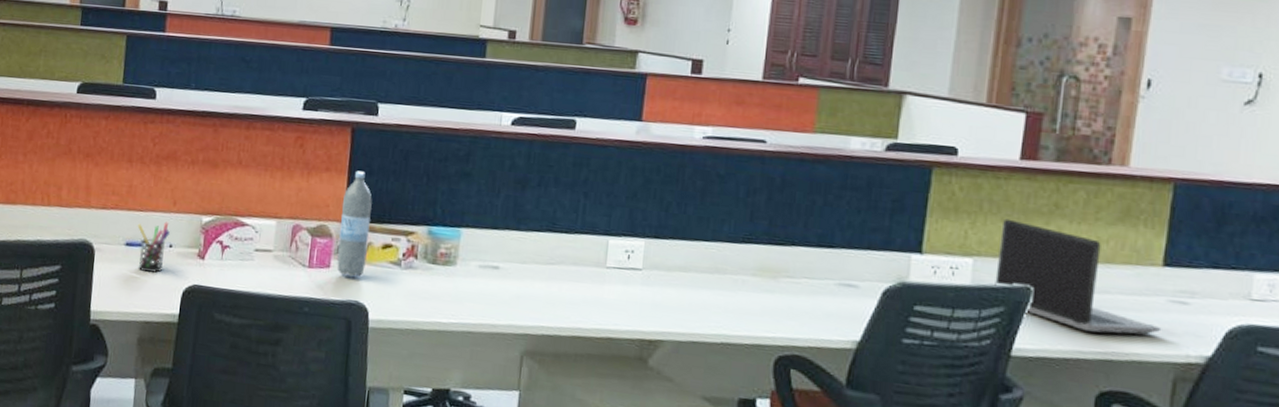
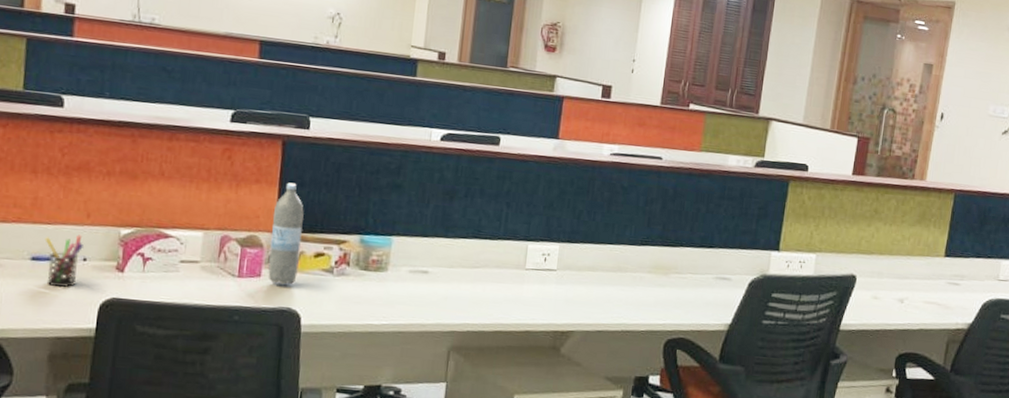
laptop computer: present [994,218,1162,335] -> none [830,222,941,310]

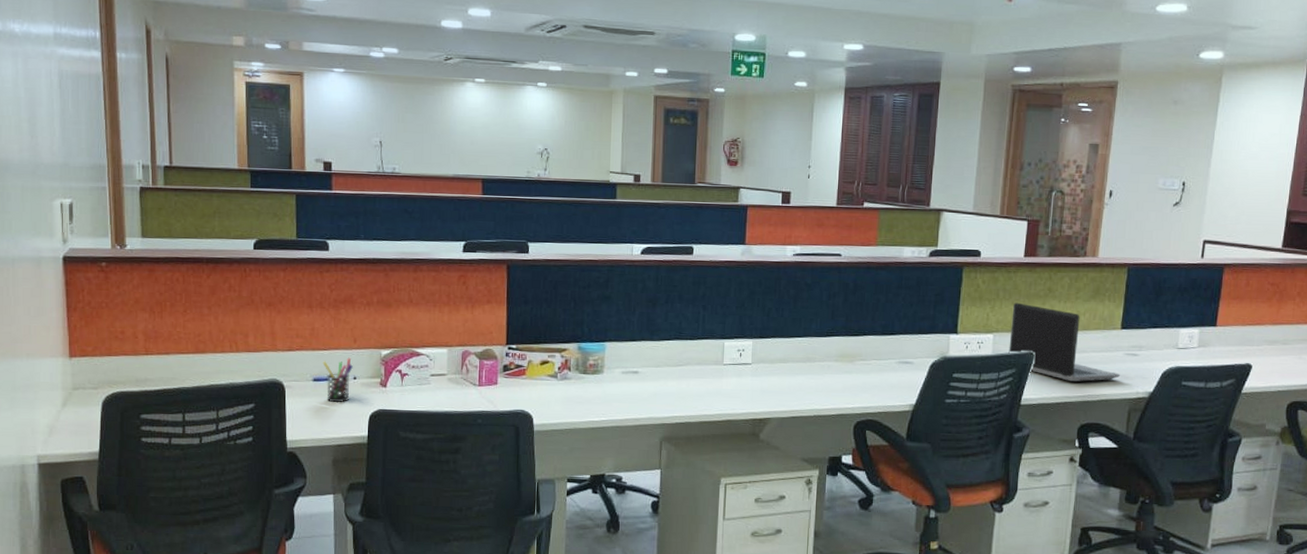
water bottle: present [268,182,304,285] -> none [502,301,529,390]
laptop computer: none [830,222,941,310] -> present [1008,302,1121,383]

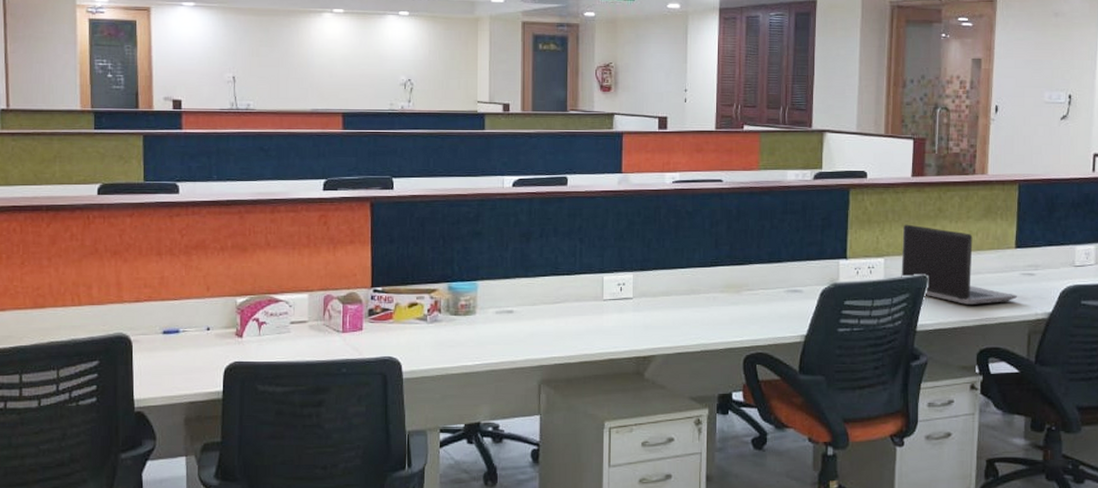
pen holder: present [322,357,353,403] -> none [173,307,206,357]

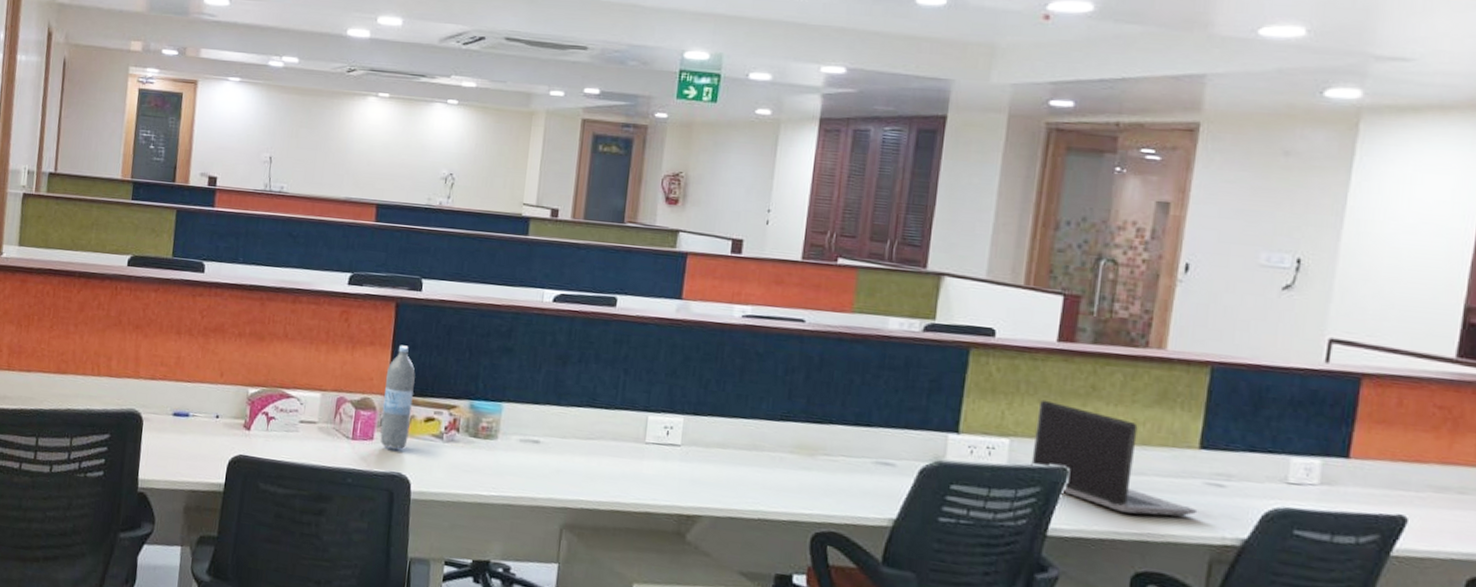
water bottle: none [368,240,395,335] -> present [380,345,415,449]

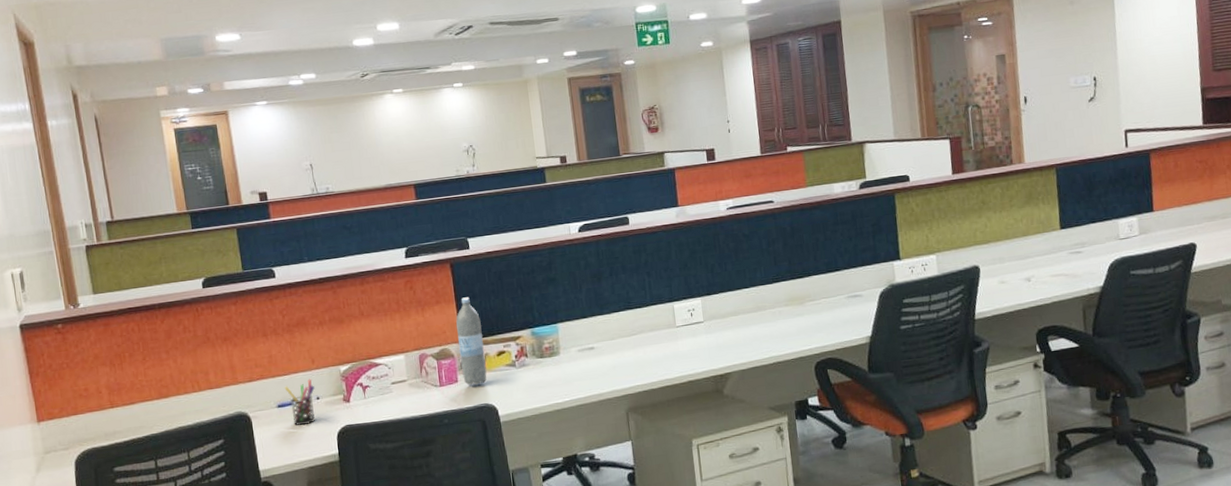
pen holder: none [185,392,217,444] -> present [284,378,316,426]
laptop computer: present [1031,400,1198,517] -> none [950,219,1069,289]

